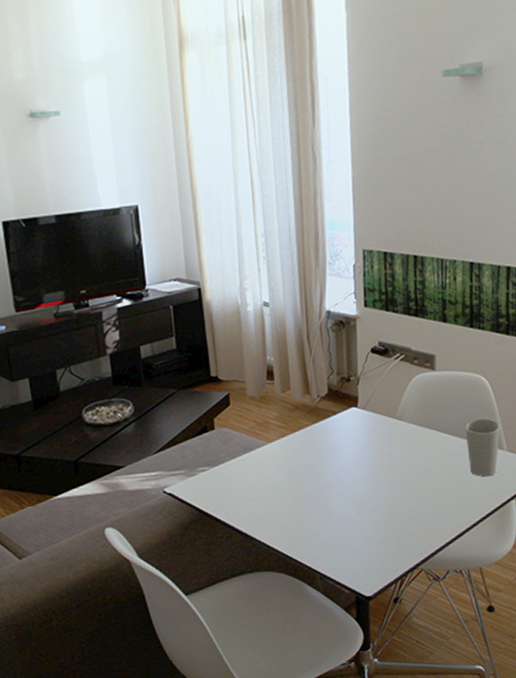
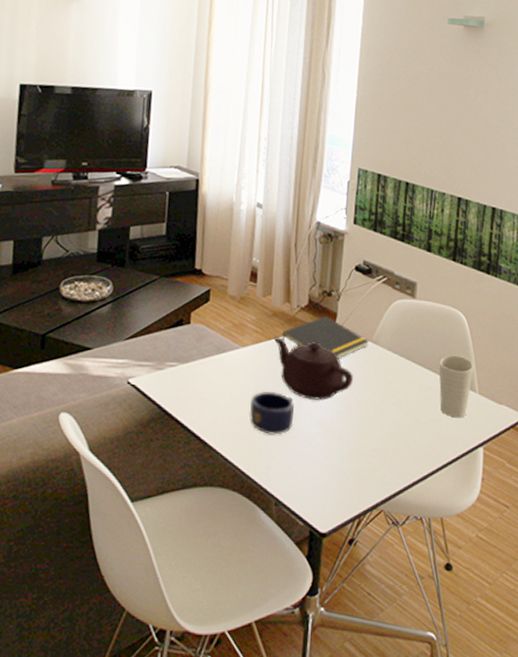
mug: none [284,479,328,519] -> present [249,392,294,435]
teapot: none [298,427,381,481] -> present [273,337,353,400]
notepad: none [306,402,394,440] -> present [282,316,370,359]

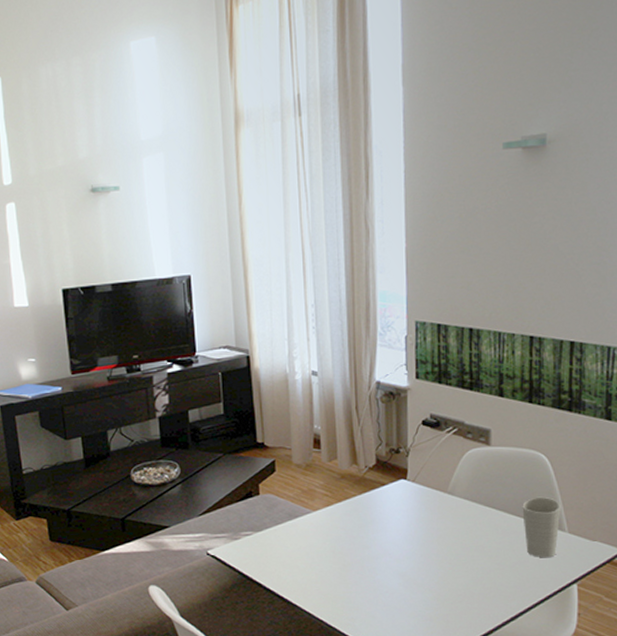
mug: present [249,392,294,435] -> none [328,550,374,589]
teapot: present [273,337,353,400] -> none [344,498,431,554]
notepad: present [282,316,370,359] -> none [352,473,445,513]

